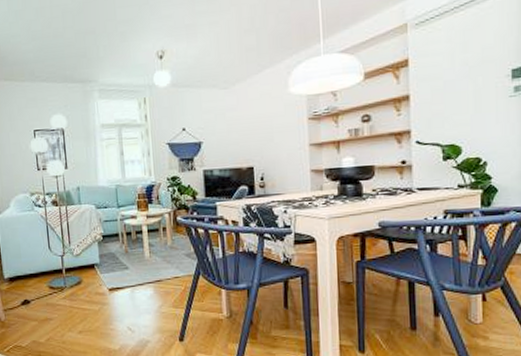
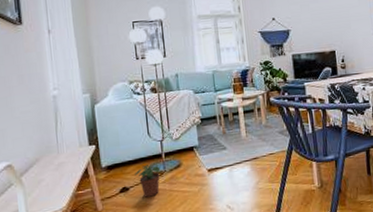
potted plant: none [36,278,61,312] -> present [135,163,161,197]

